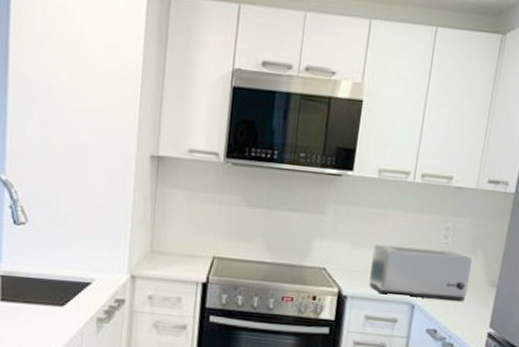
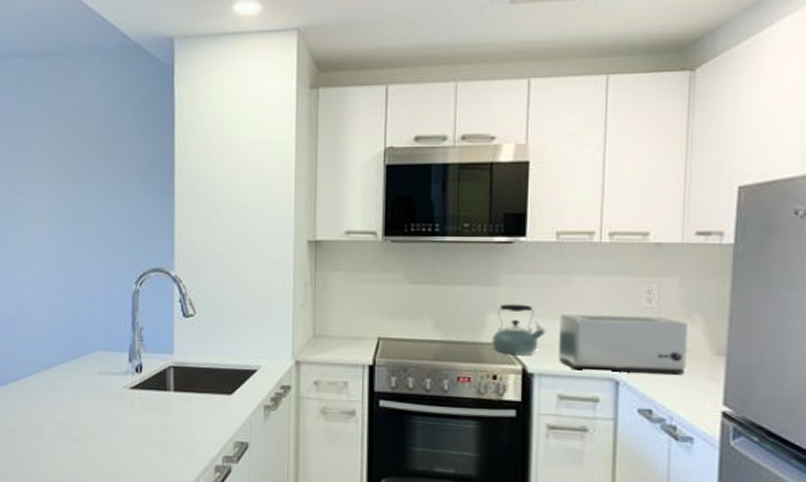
kettle: none [314,232,362,280] -> present [492,304,547,356]

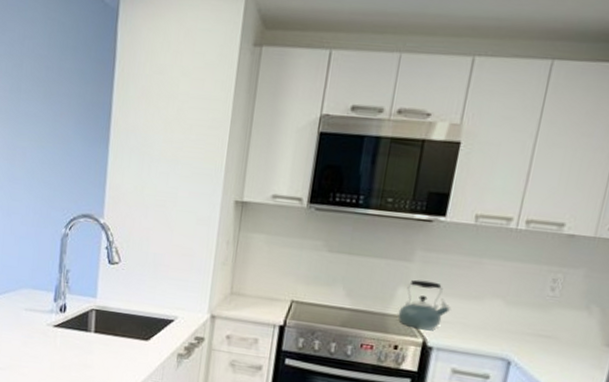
toaster: present [559,314,687,375] -> none [458,294,585,361]

